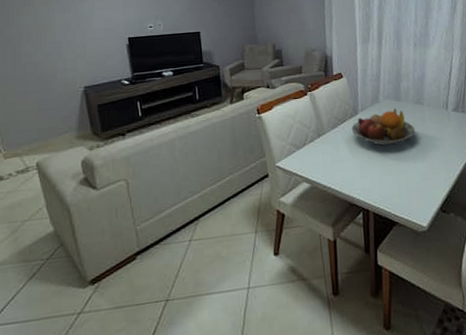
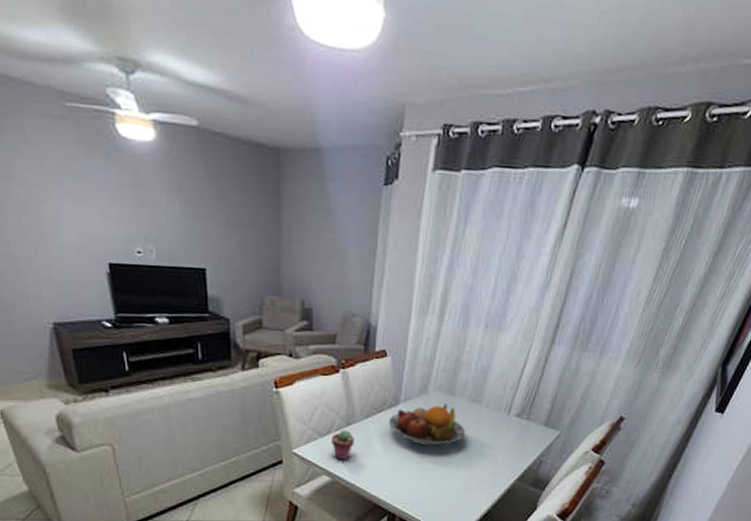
potted succulent: none [307,141,326,168] -> present [332,430,354,461]

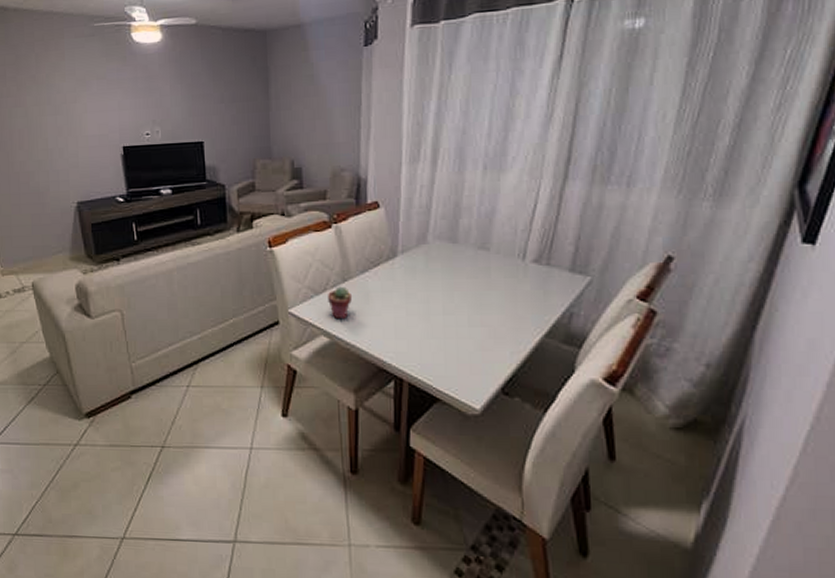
fruit bowl: present [389,403,465,447] -> none [388,253,474,301]

